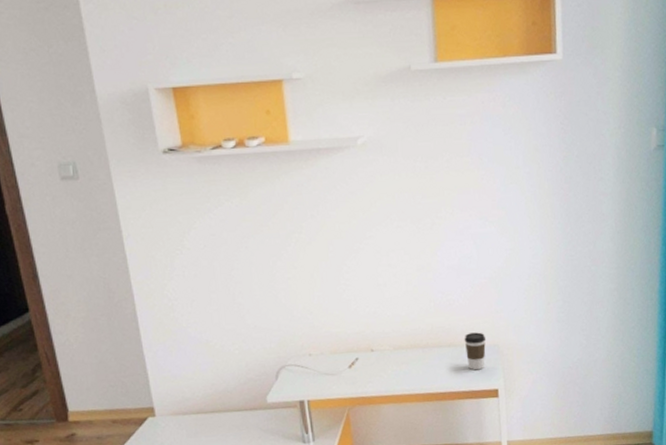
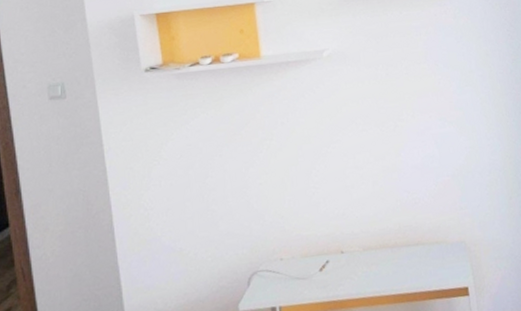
coffee cup: present [464,332,487,370] -> none [431,229,453,269]

